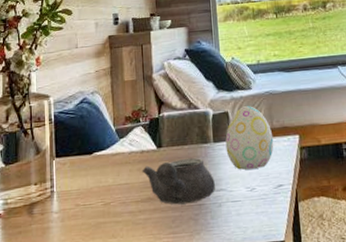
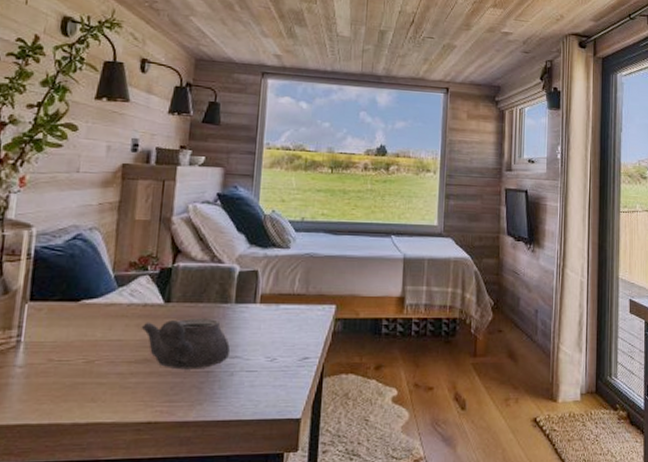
decorative egg: present [225,106,274,170] -> none [249,267,307,337]

